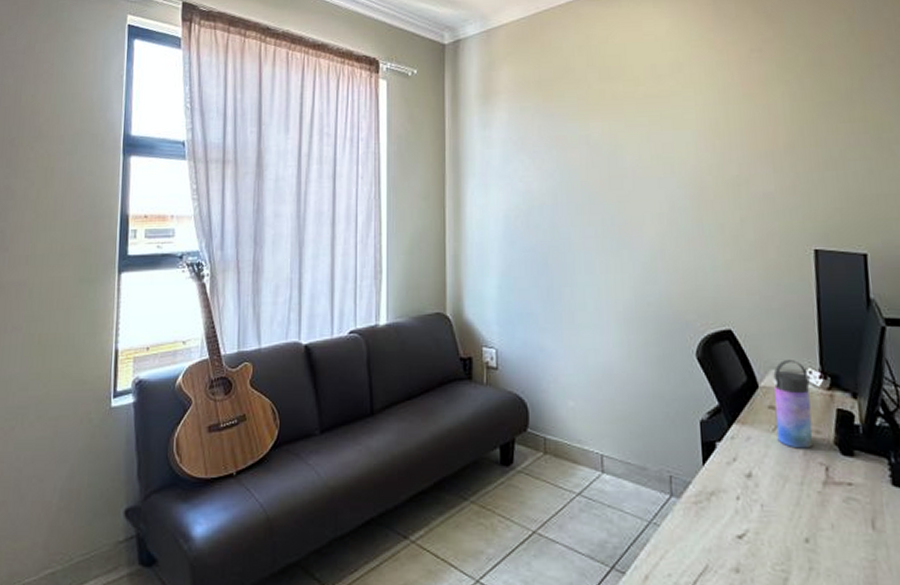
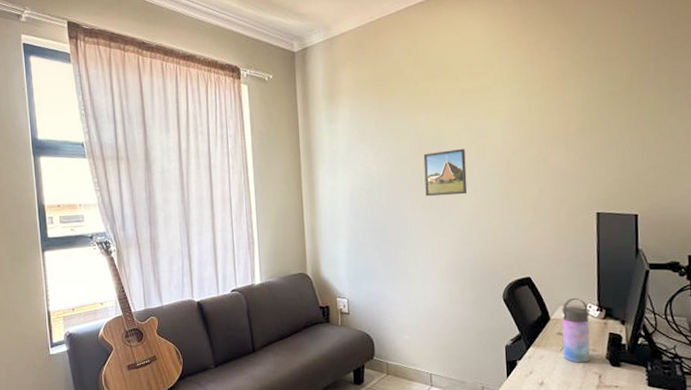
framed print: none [596,165,651,222] -> present [423,149,468,197]

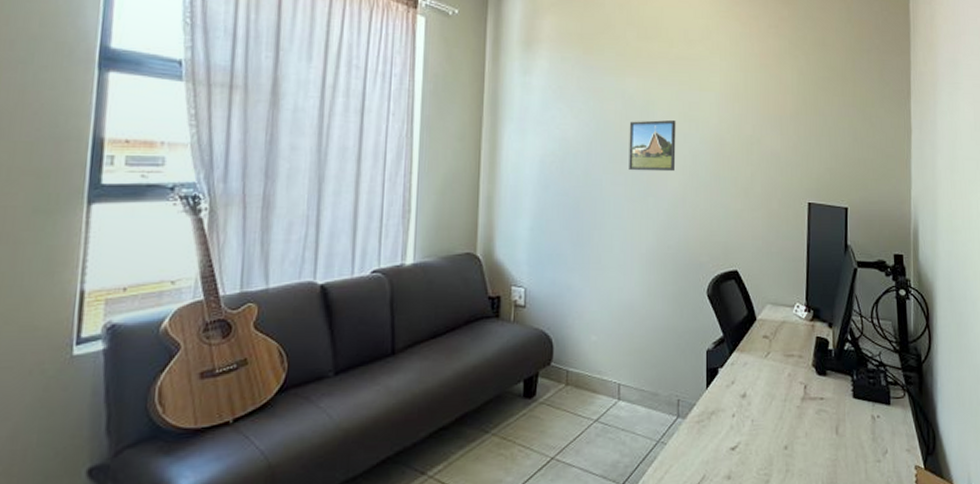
water bottle: present [561,297,591,363] -> none [768,295,797,371]

